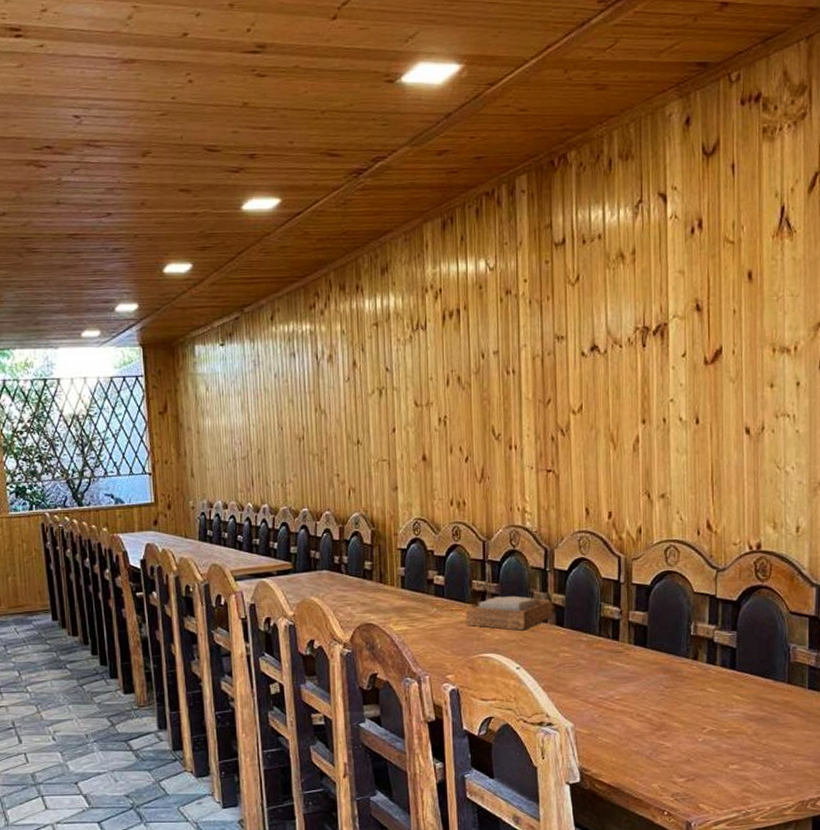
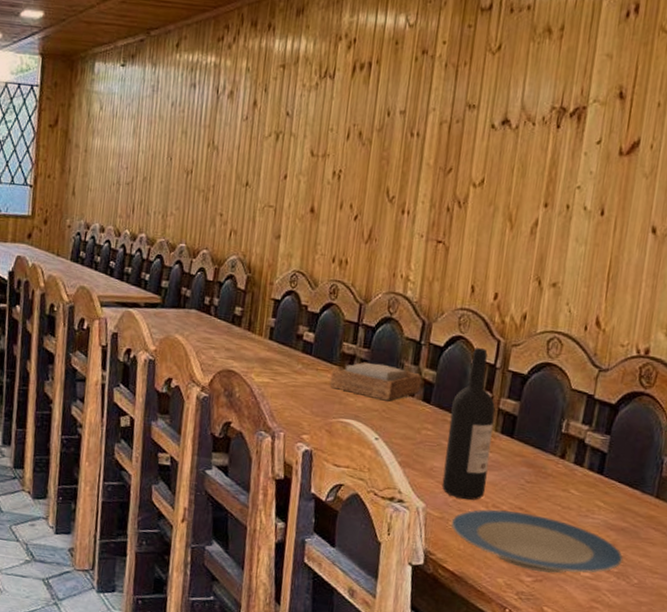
wine bottle: none [585,567,628,714] -> present [441,348,496,500]
plate: none [600,717,767,771] -> present [450,509,624,574]

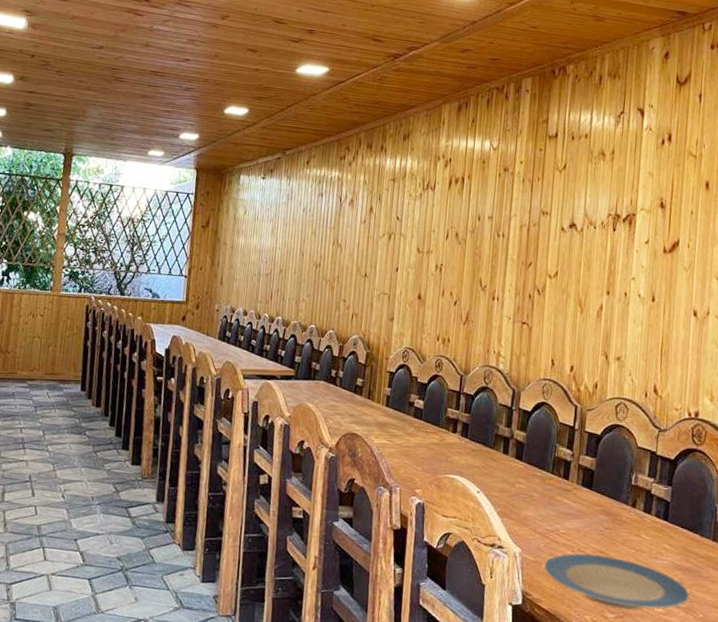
napkin holder: present [329,361,422,402] -> none [437,425,514,459]
wine bottle: present [441,348,496,500] -> none [534,412,576,546]

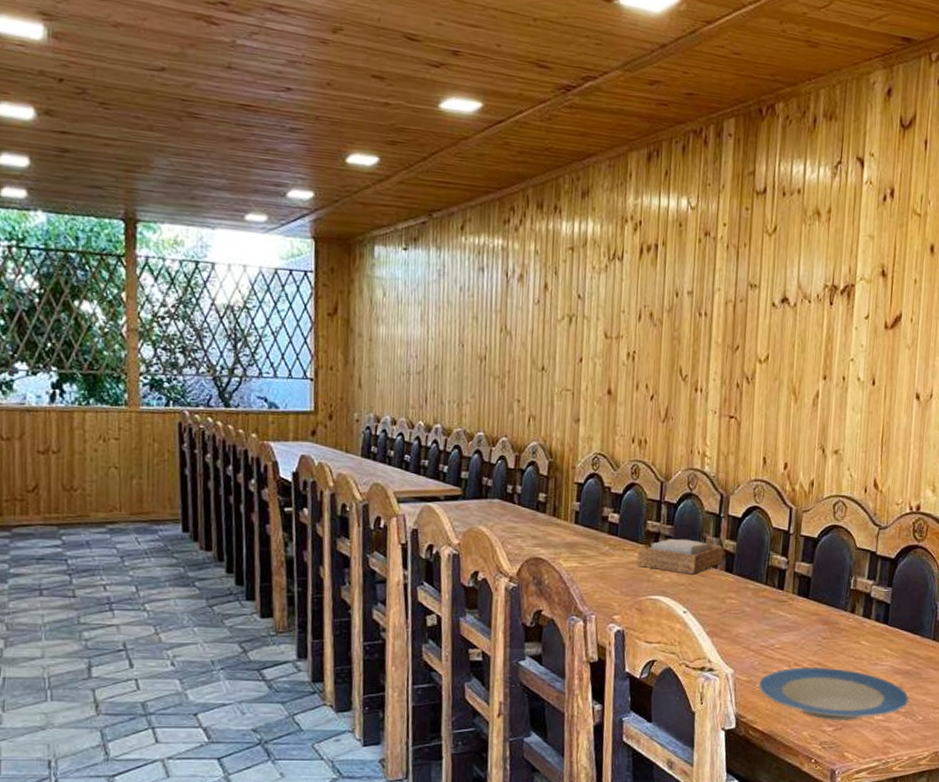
napkin holder: none [437,425,514,459] -> present [637,538,723,575]

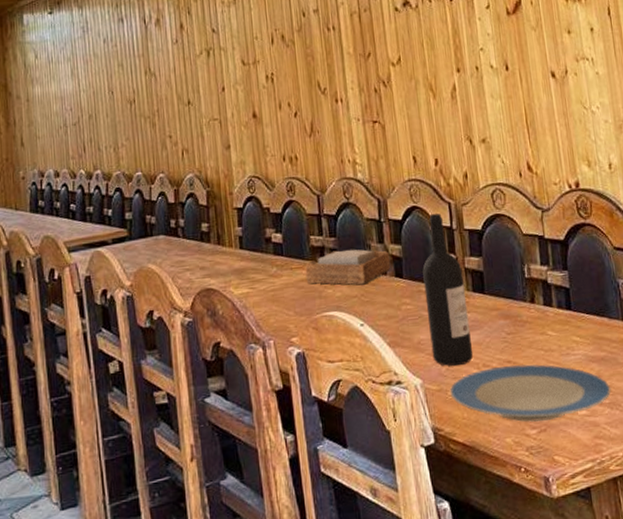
wine bottle: none [747,516,792,662] -> present [422,214,473,367]

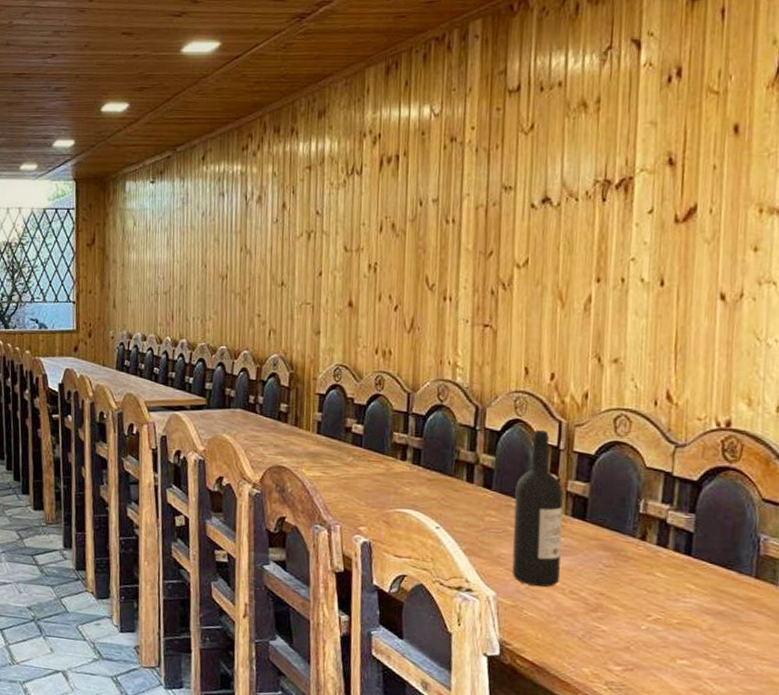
napkin holder: present [305,249,391,286] -> none [383,450,480,489]
plate: present [449,364,611,422] -> none [525,596,724,662]

